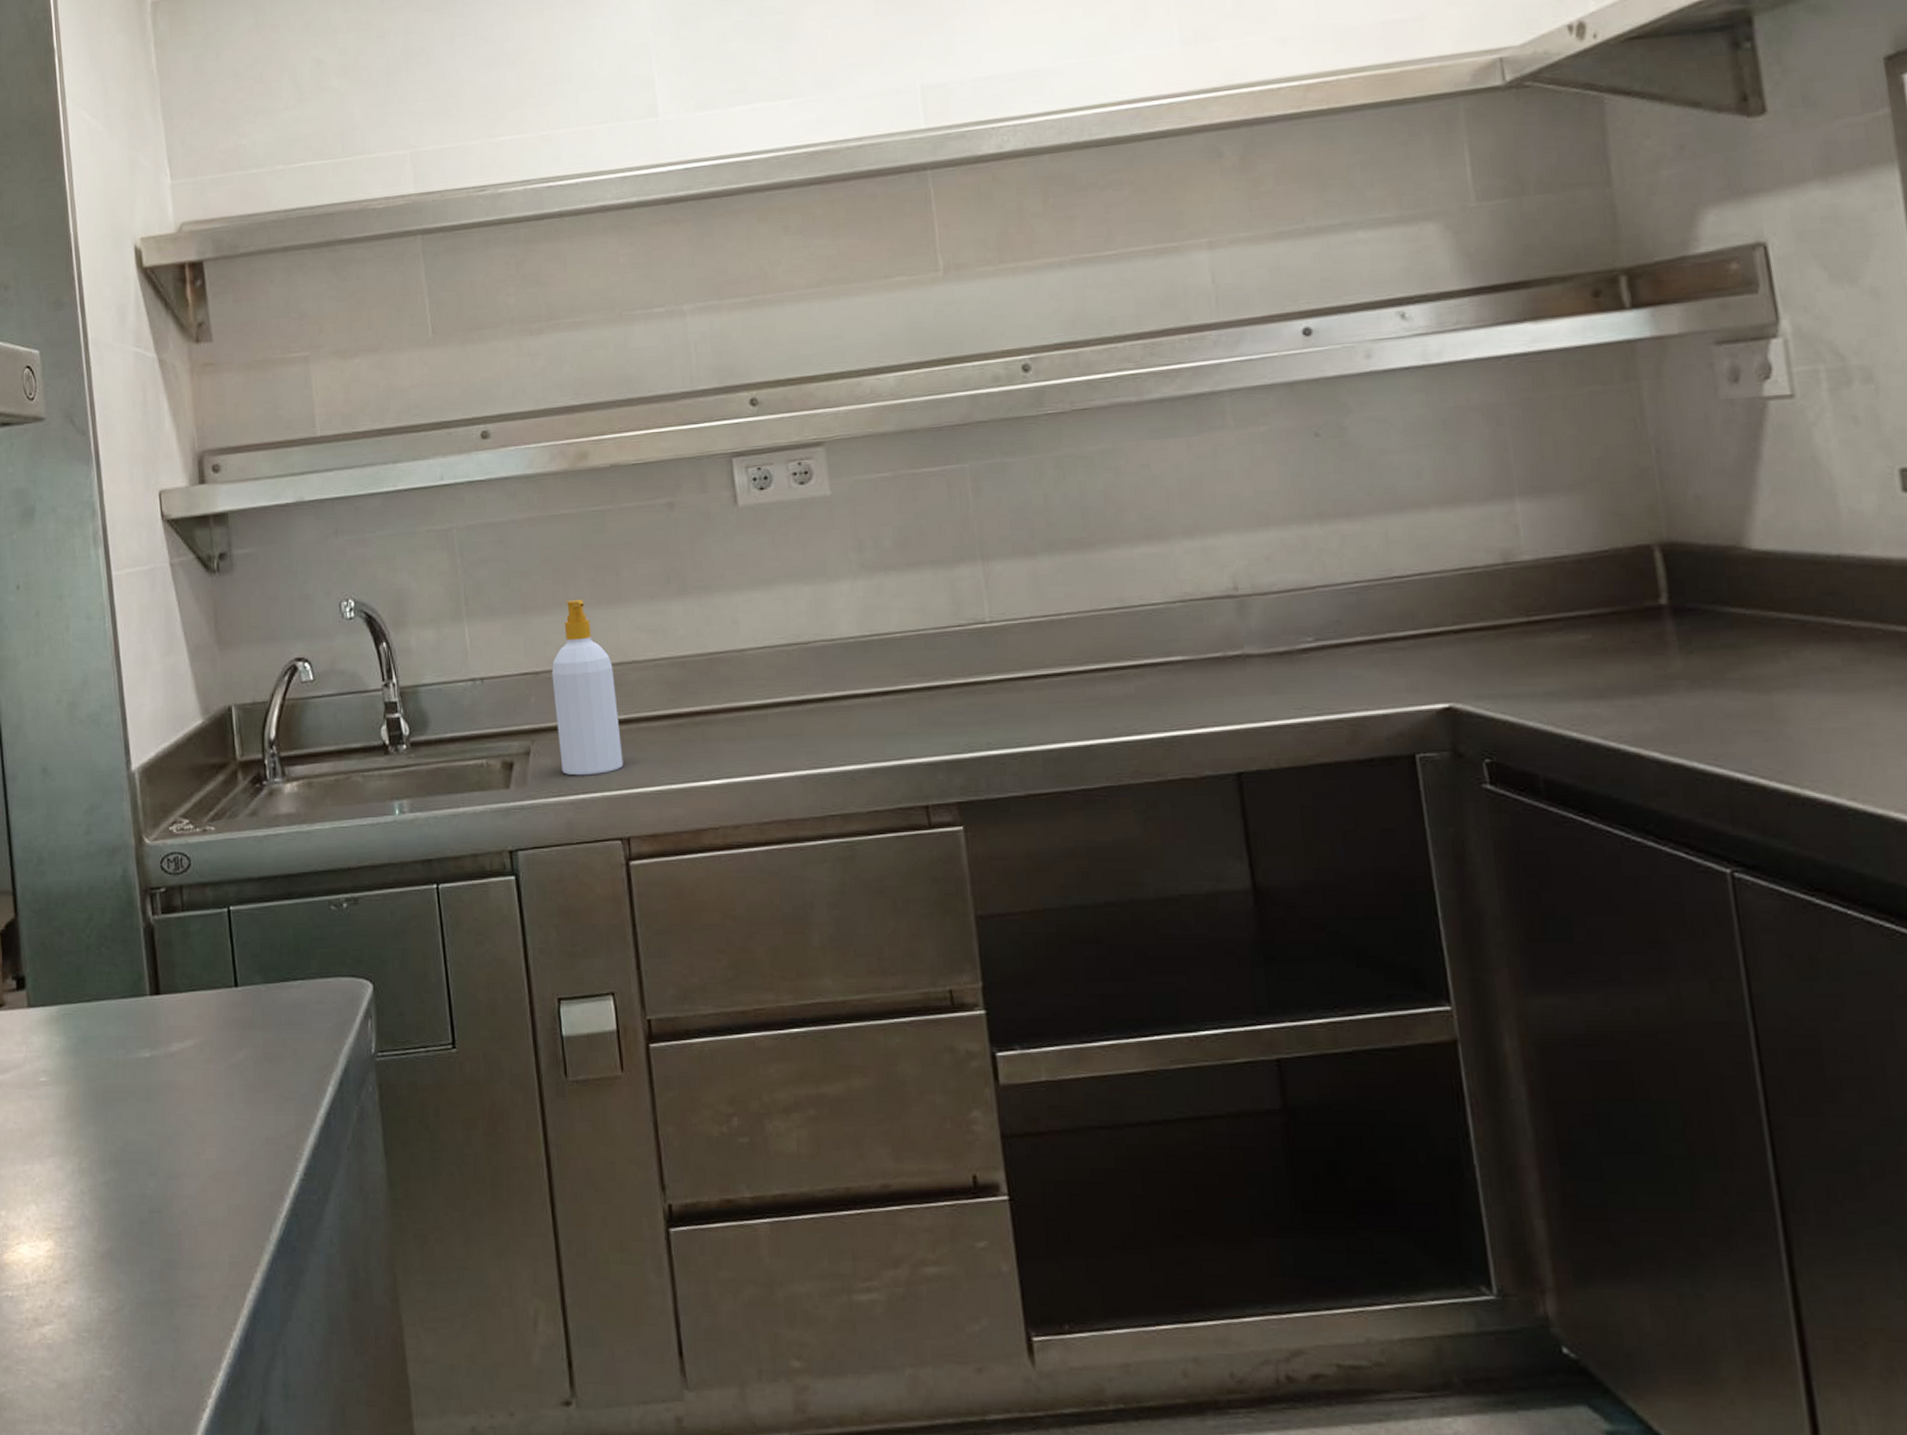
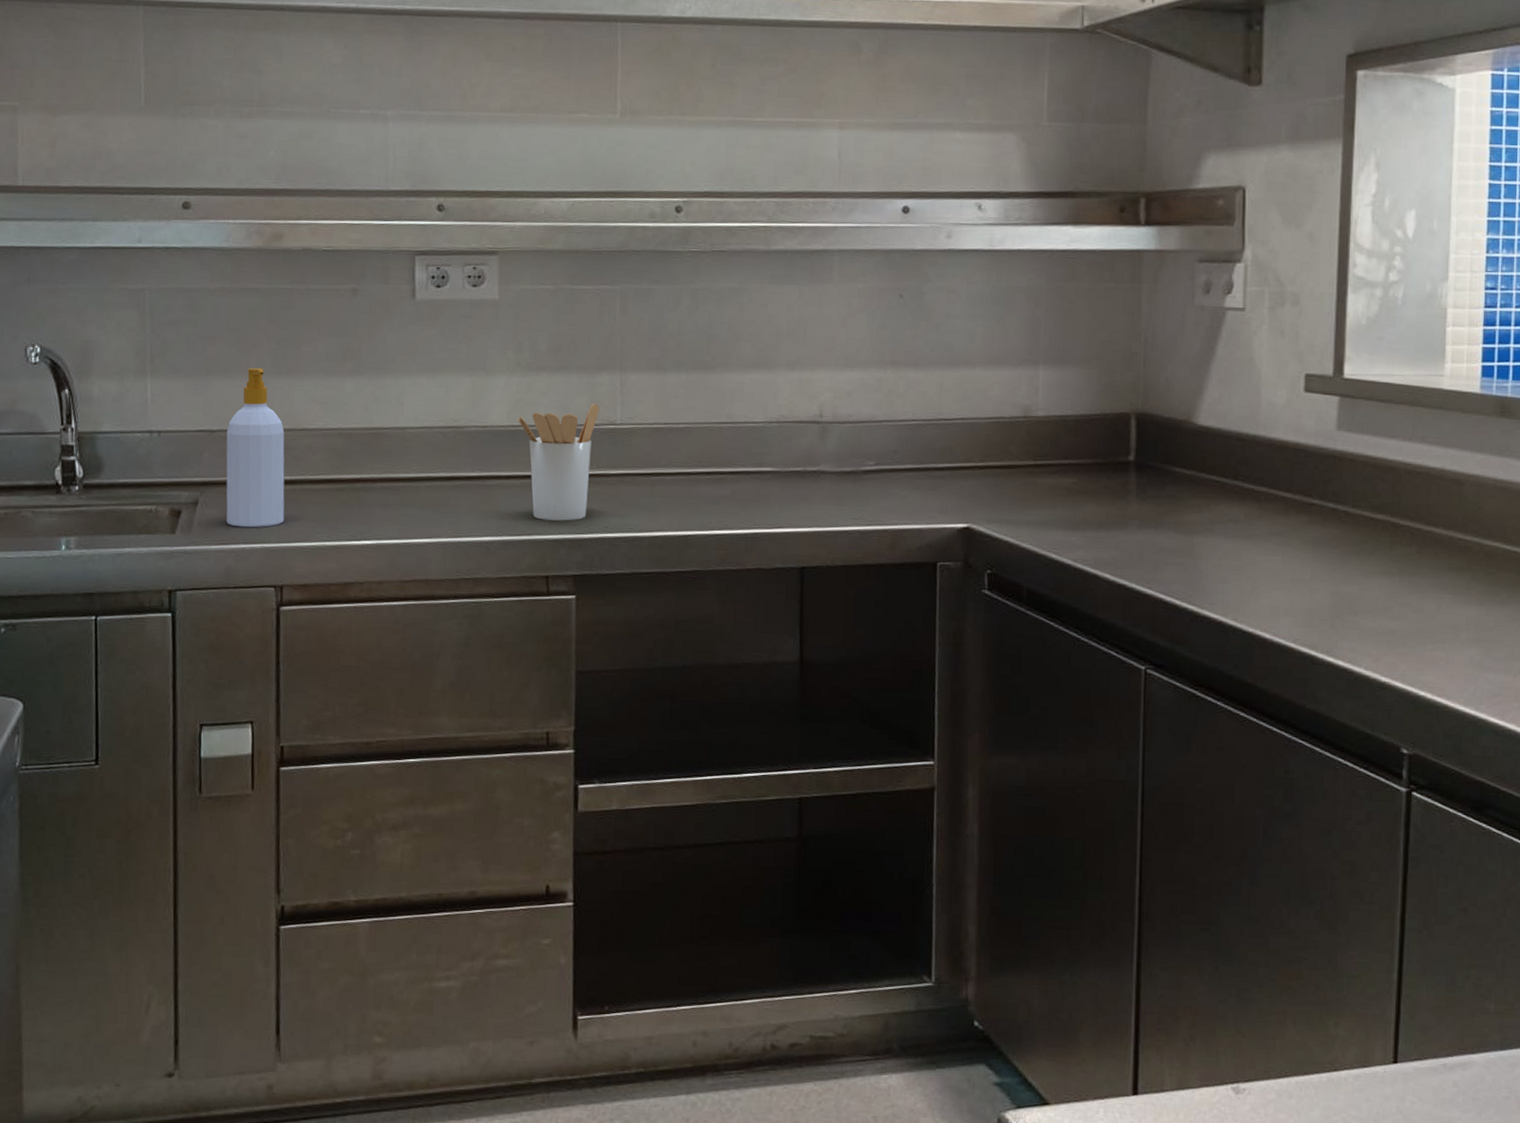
utensil holder: none [869,601,964,741] -> present [517,403,599,521]

